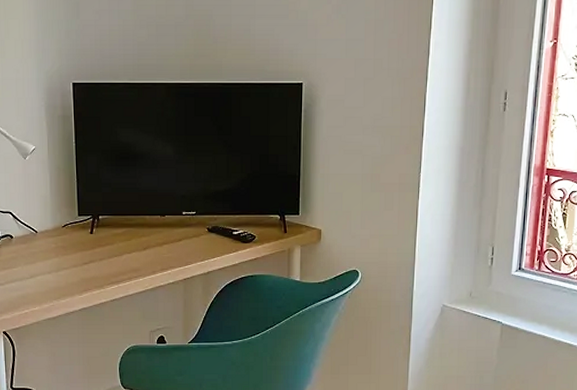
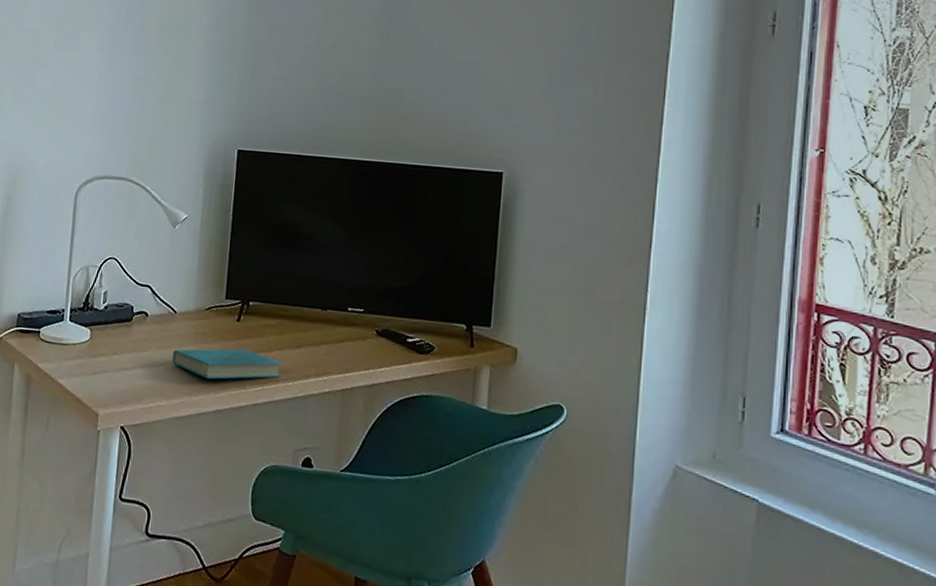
book: none [39,256,132,285] -> present [172,349,282,380]

